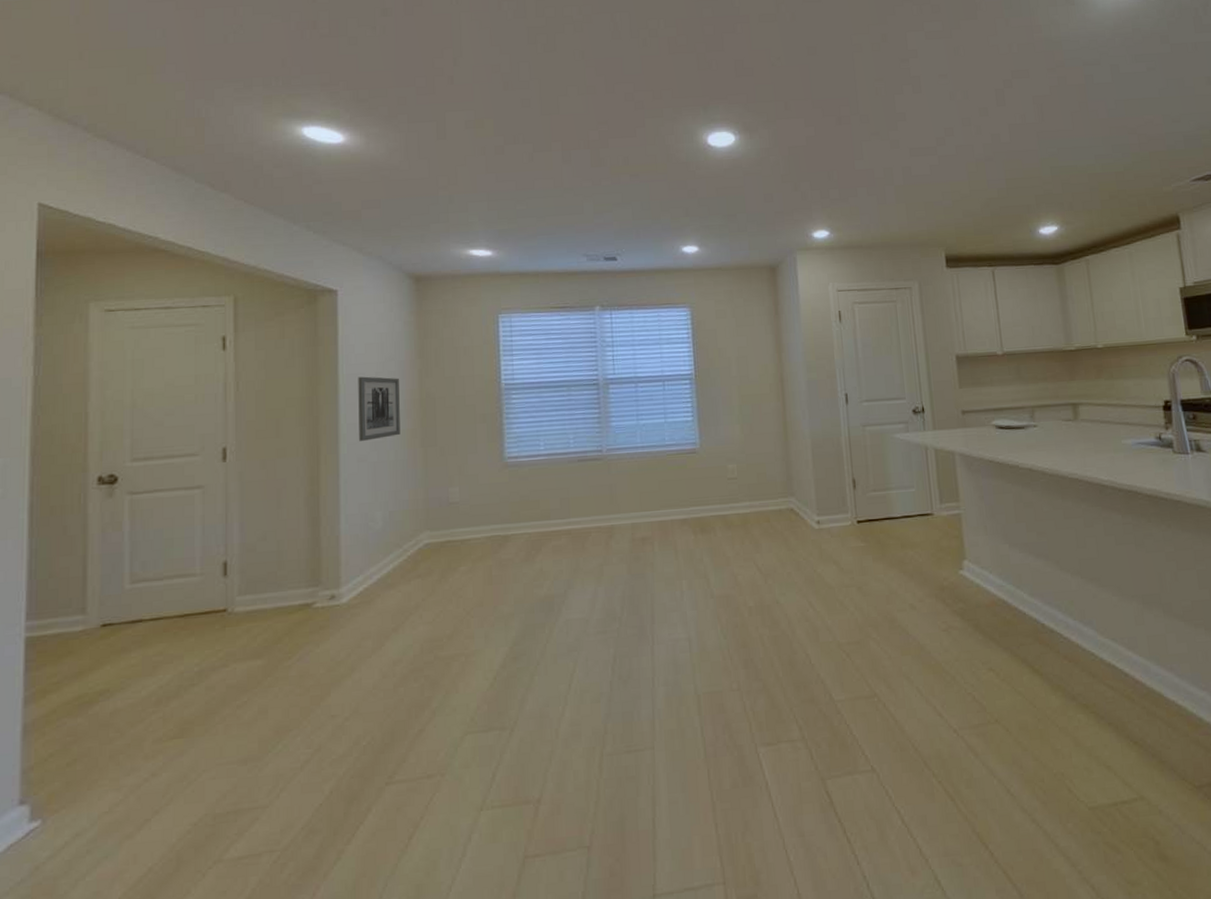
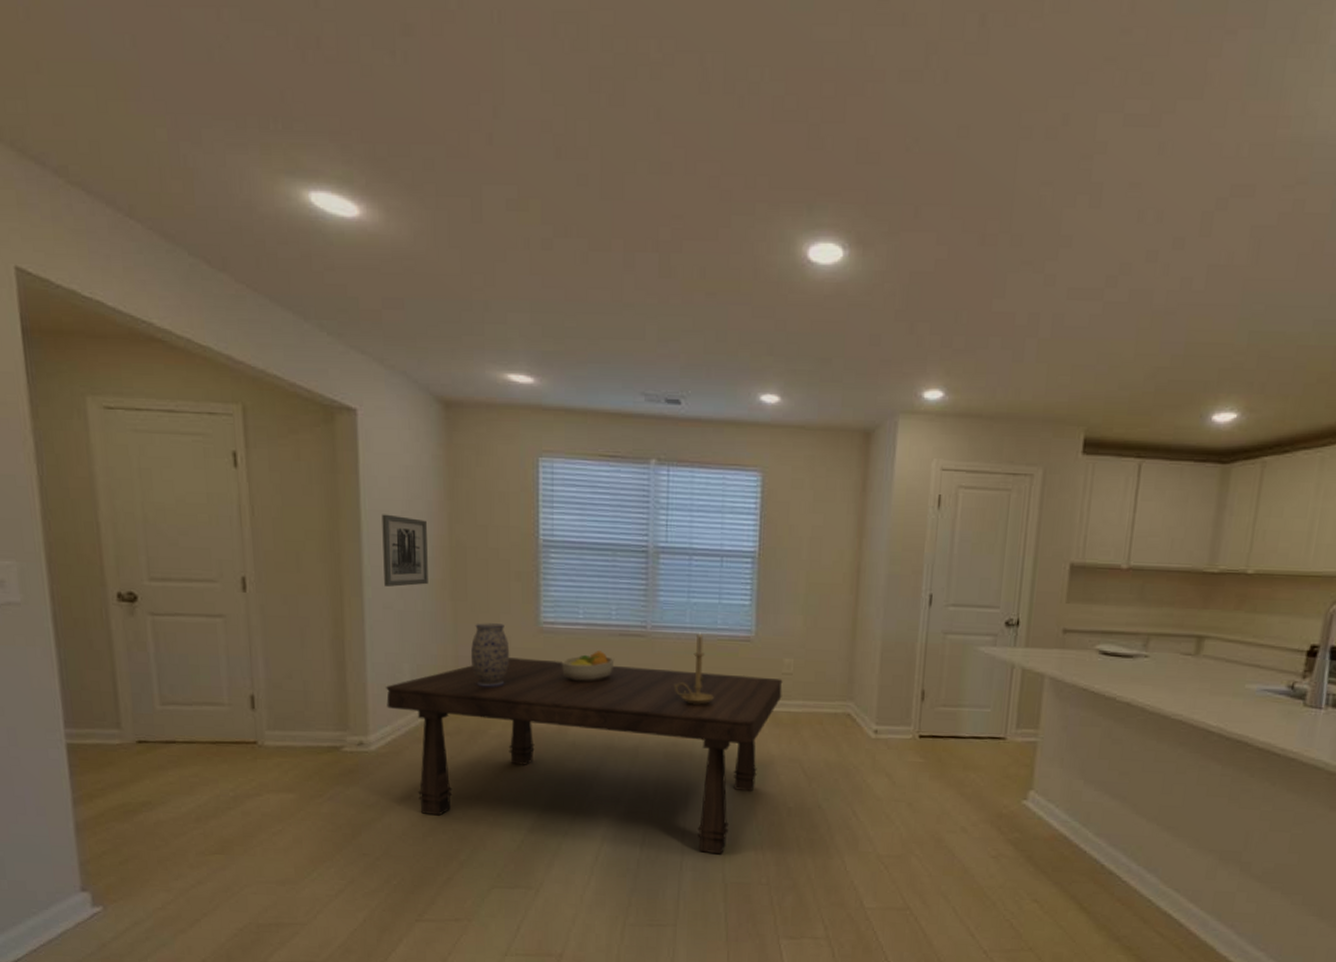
dining table: none [359,484,730,665] -> present [386,658,783,855]
vase: none [440,463,478,526] -> present [470,623,510,687]
fruit bowl: none [527,477,575,510] -> present [562,651,615,682]
candle holder: none [631,451,669,518] -> present [674,633,714,705]

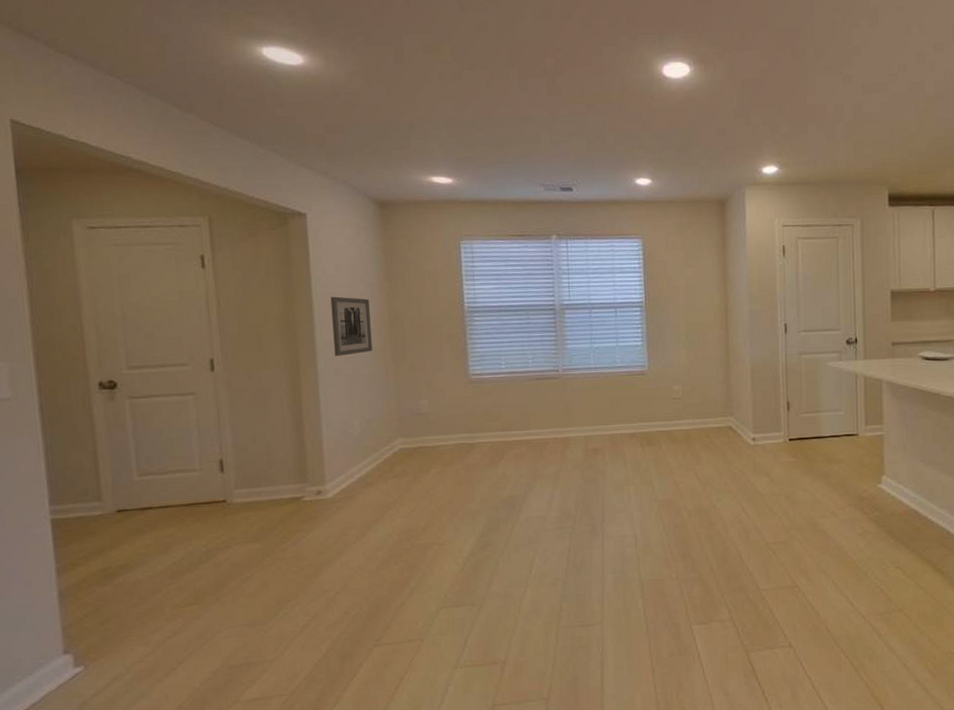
dining table: present [386,658,783,855] -> none [339,403,675,557]
vase: present [470,623,510,687] -> none [411,379,446,433]
fruit bowl: present [562,651,615,682] -> none [490,394,534,422]
candle holder: present [674,633,714,705] -> none [584,372,619,431]

